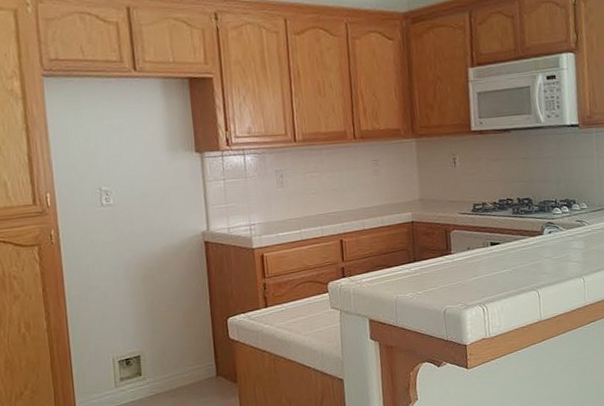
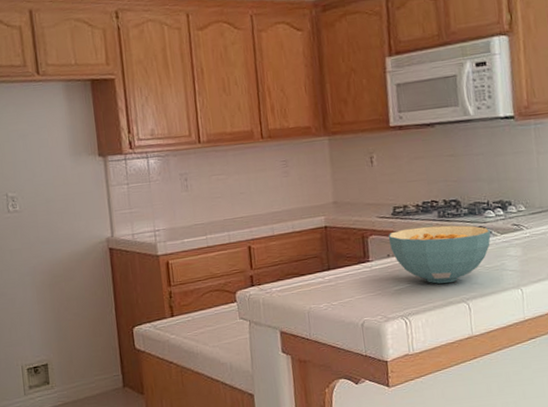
cereal bowl: none [468,221,558,274] -> present [388,225,491,284]

